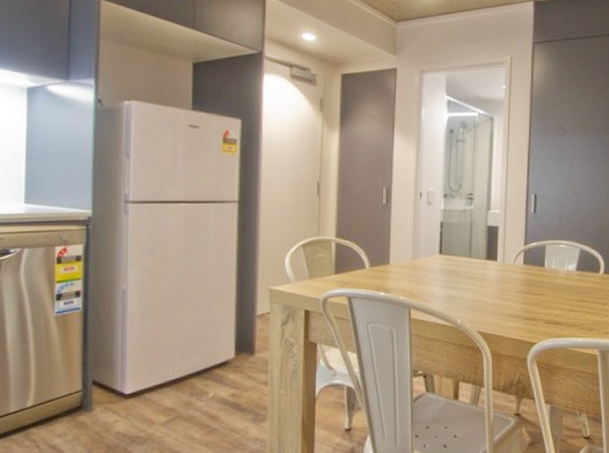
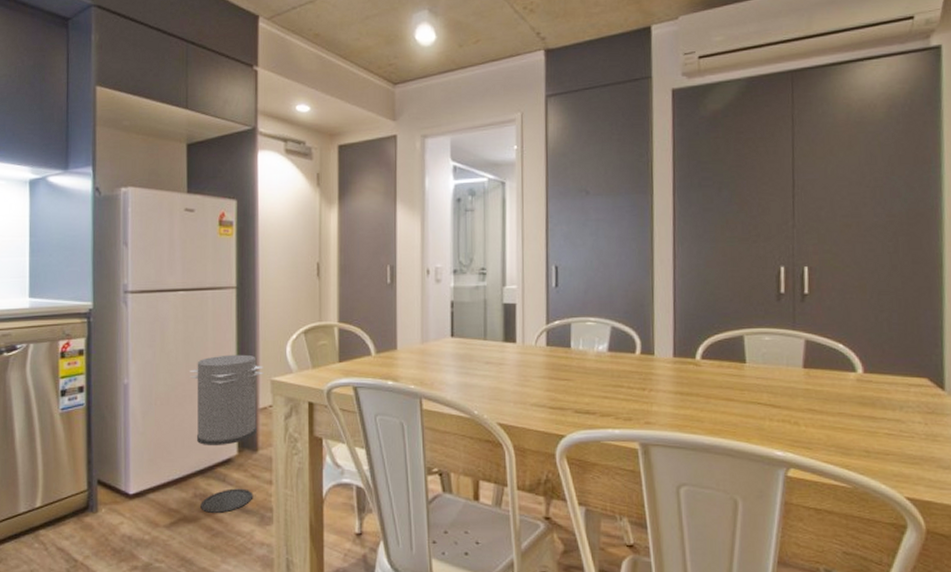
trash can: none [189,264,263,411] -> present [189,354,264,513]

